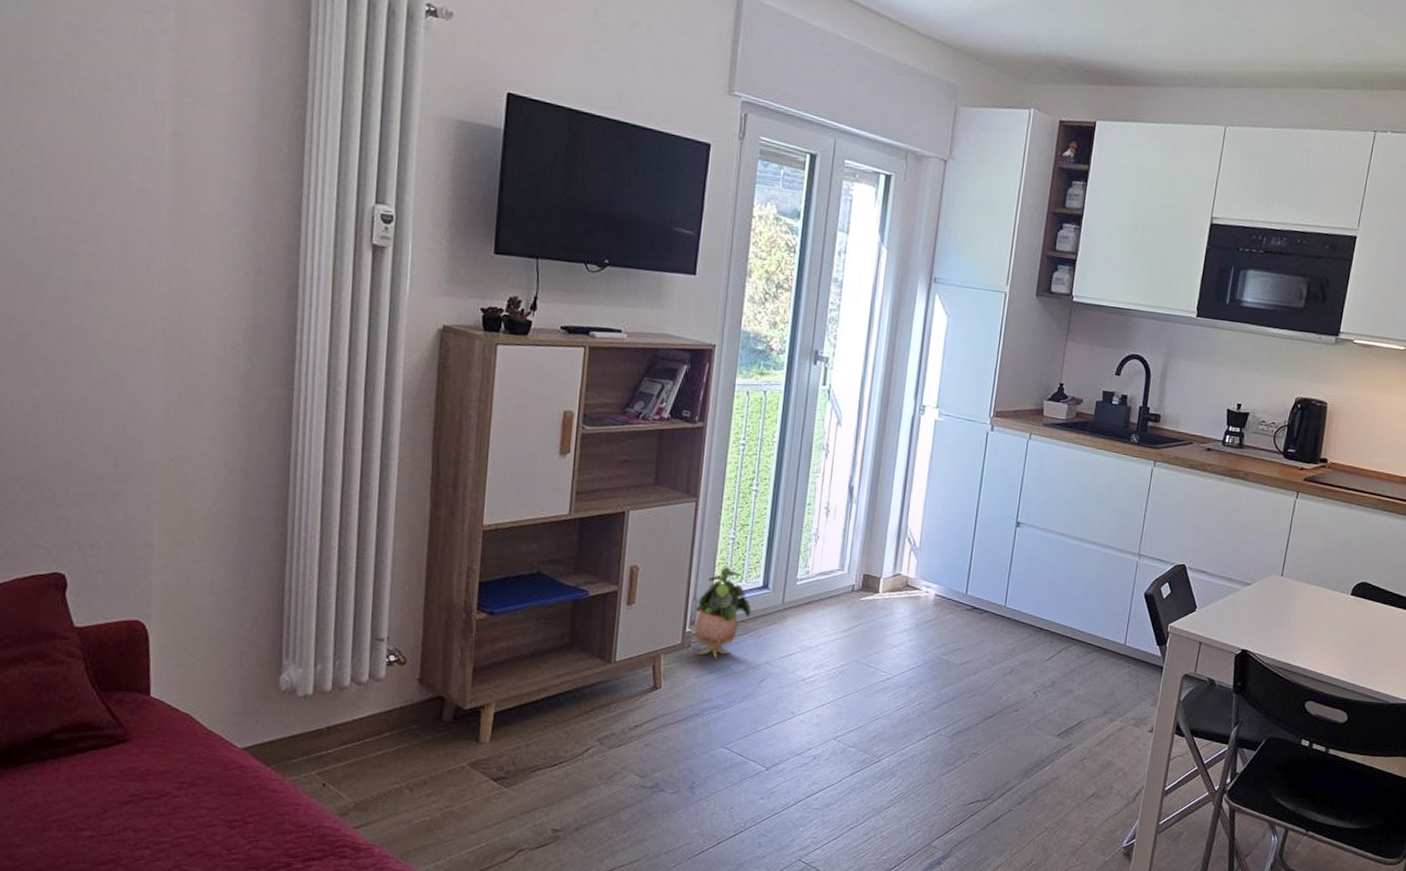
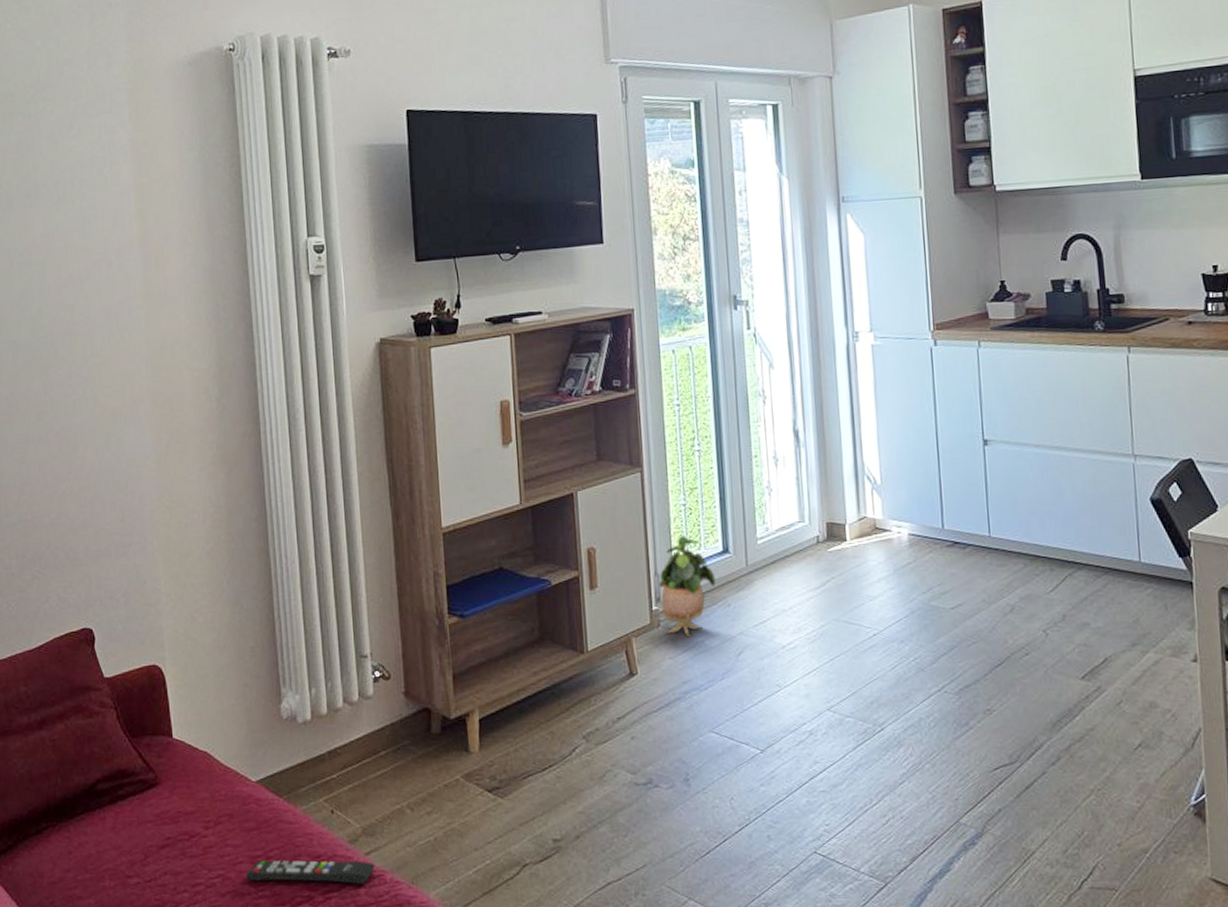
remote control: none [218,824,363,856] -> present [246,860,375,885]

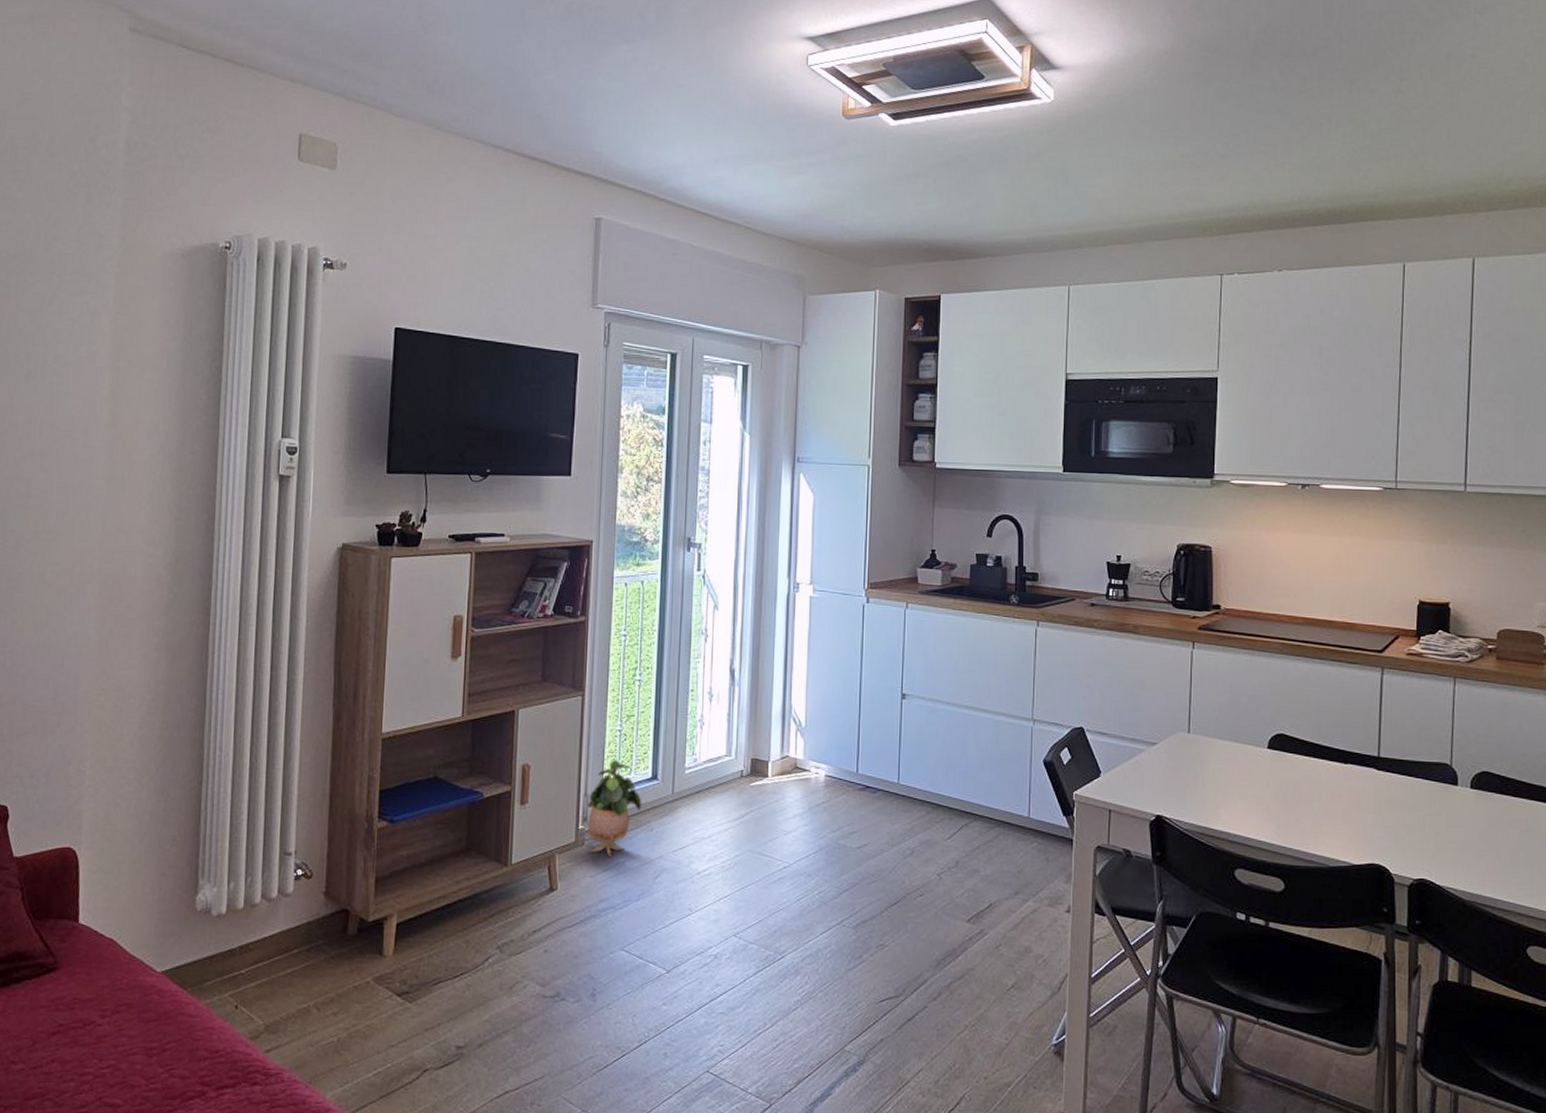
remote control: present [246,860,375,885] -> none [138,1052,273,1083]

